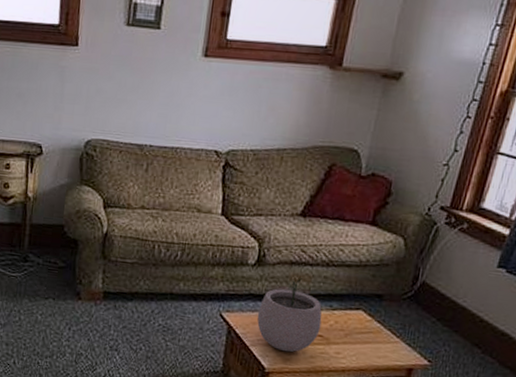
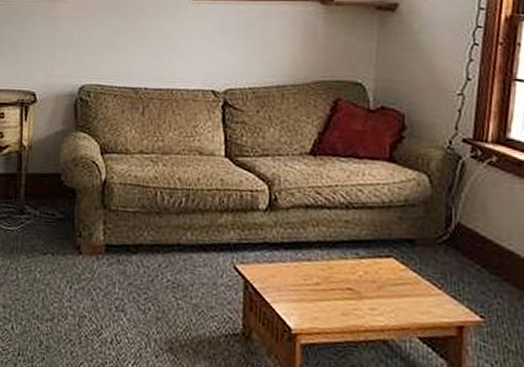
plant pot: present [257,278,322,353] -> none [275,223,349,310]

